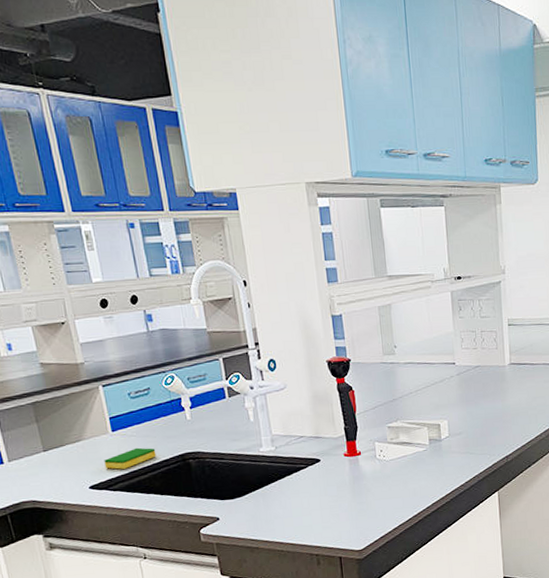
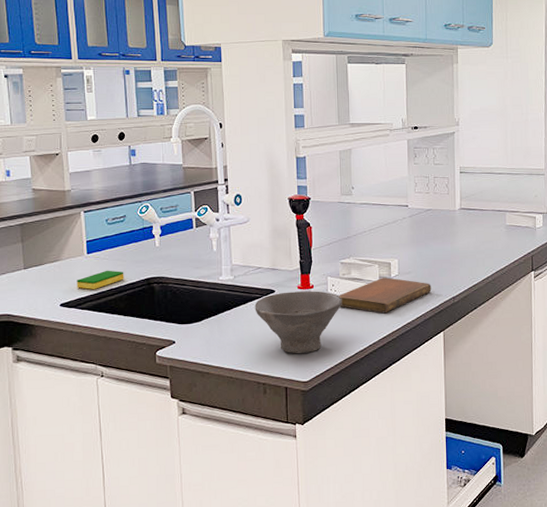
bowl: none [300,457,392,523] -> present [255,291,342,354]
notebook: none [388,439,484,477] -> present [339,277,432,314]

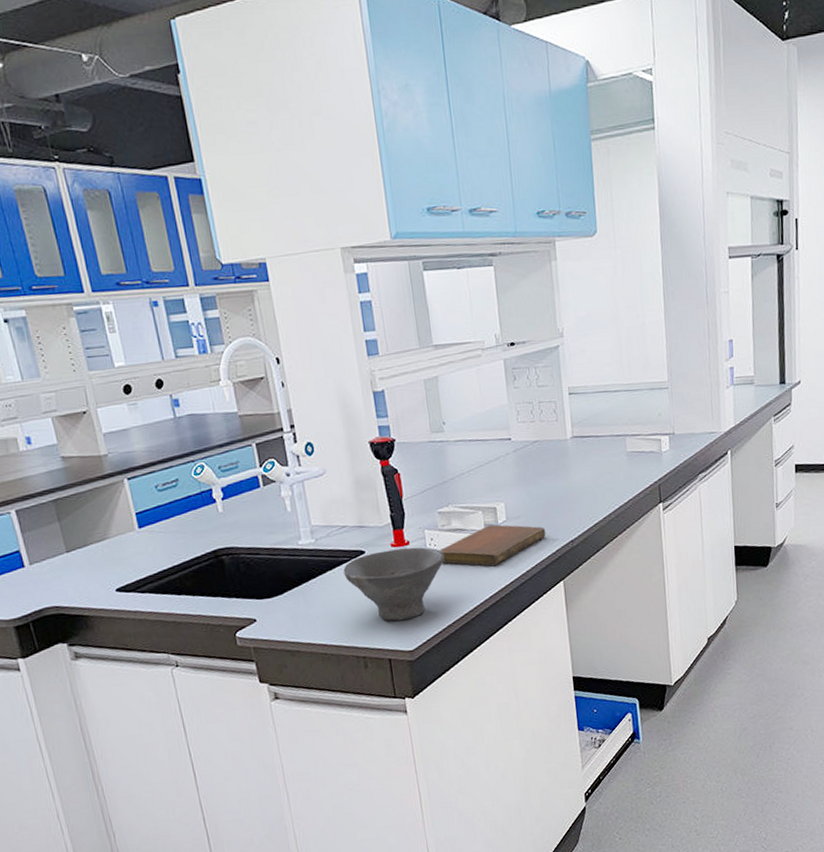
dish sponge: present [77,270,124,289] -> none [131,544,187,570]

